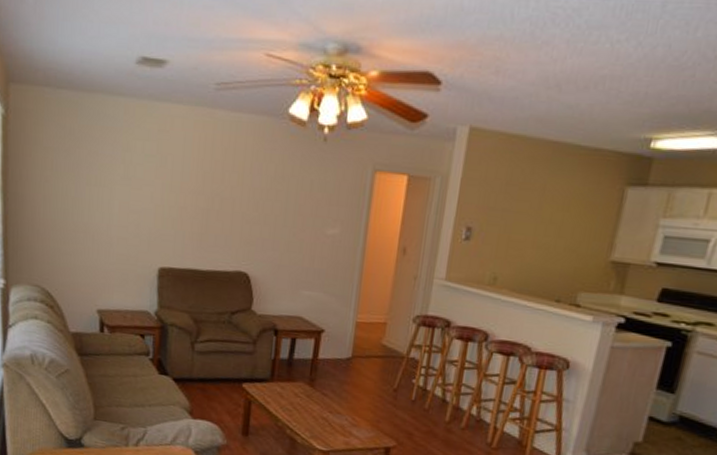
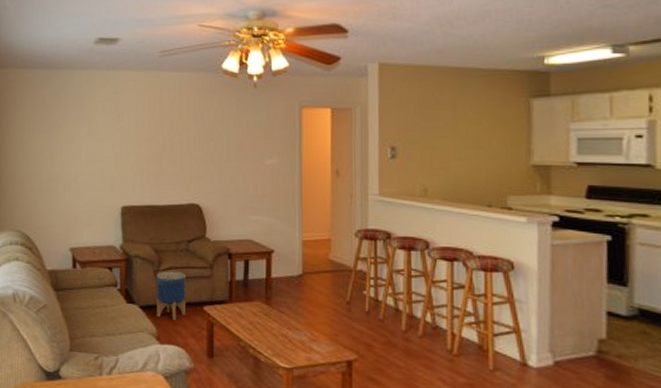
planter: none [191,343,226,395] -> present [156,271,186,320]

